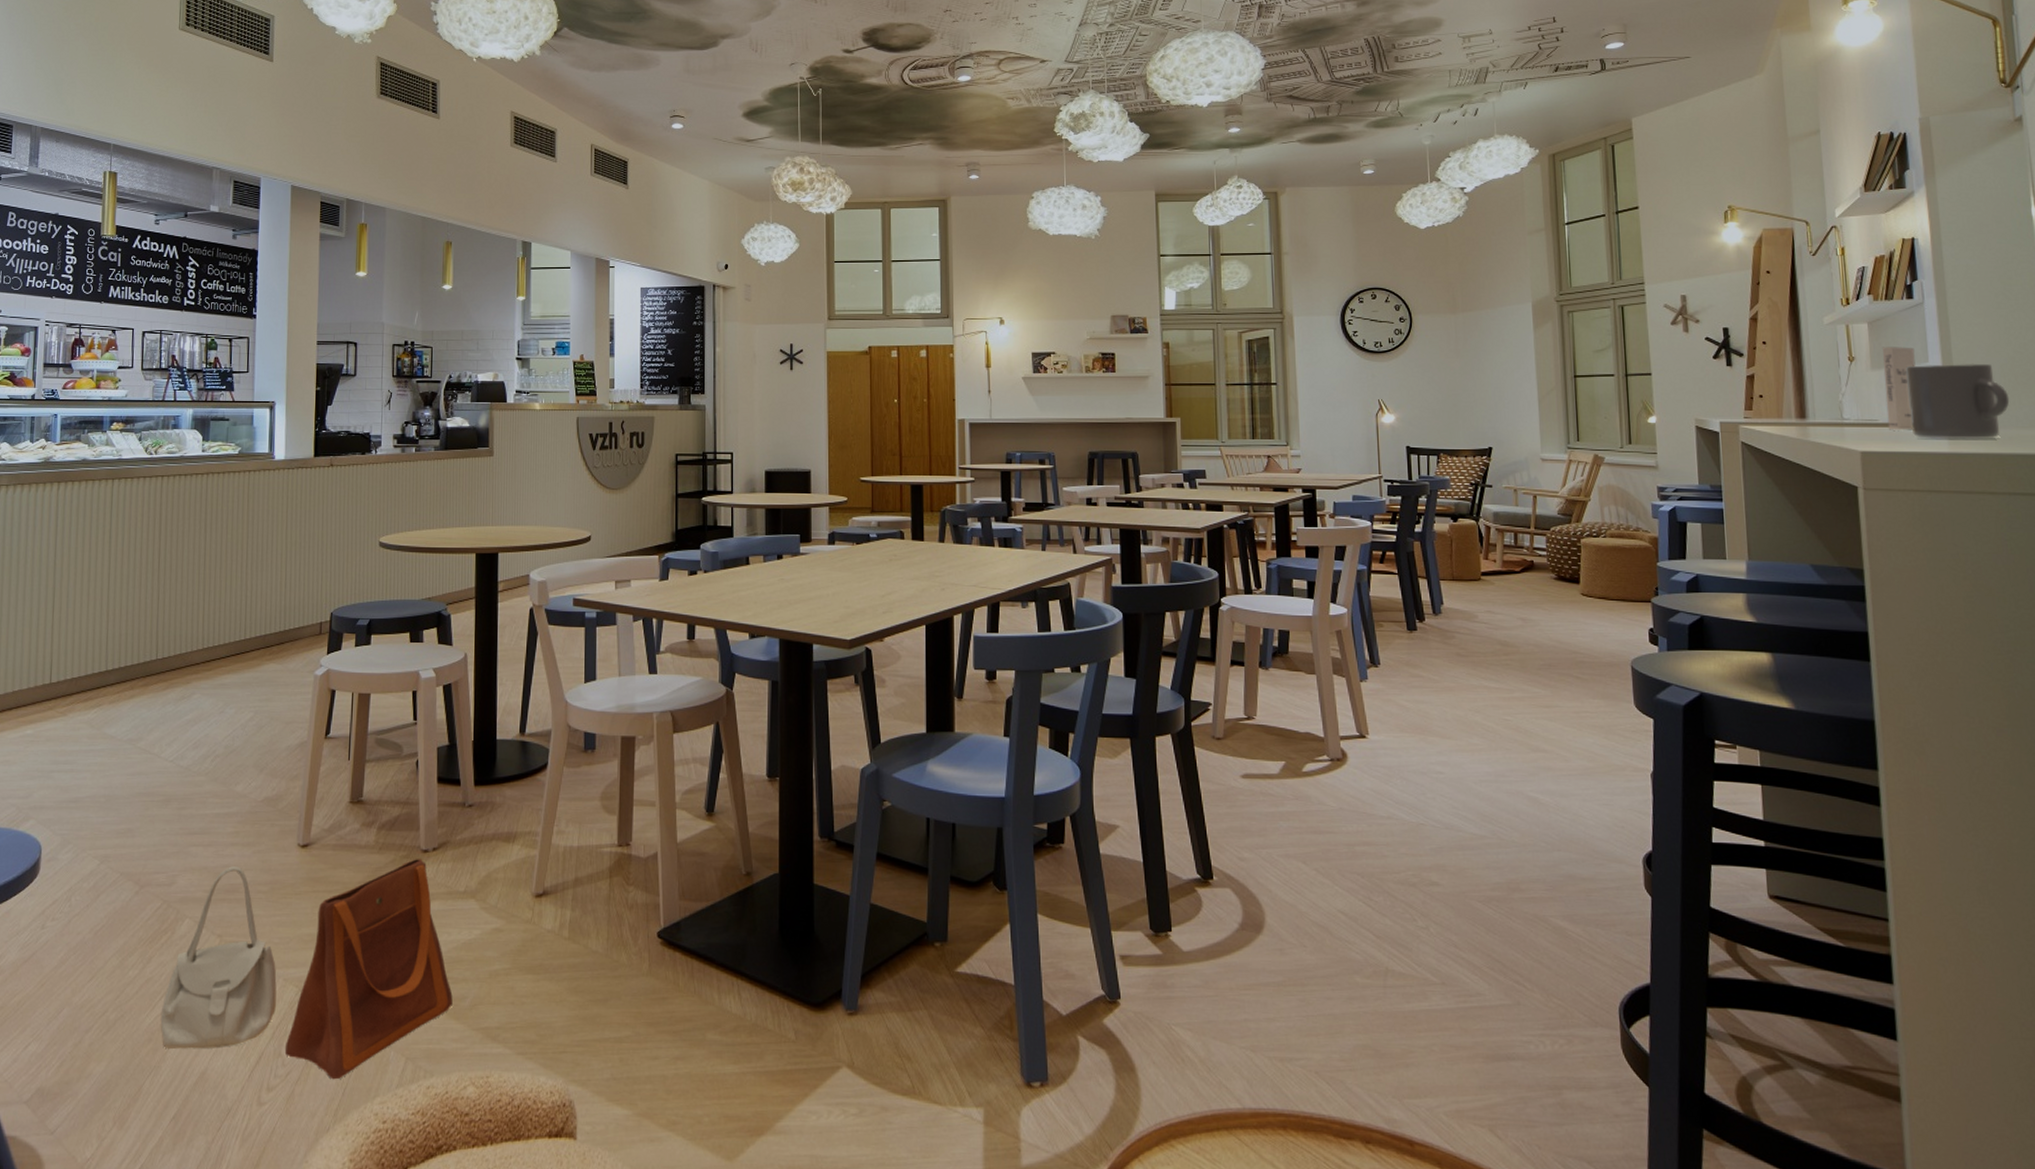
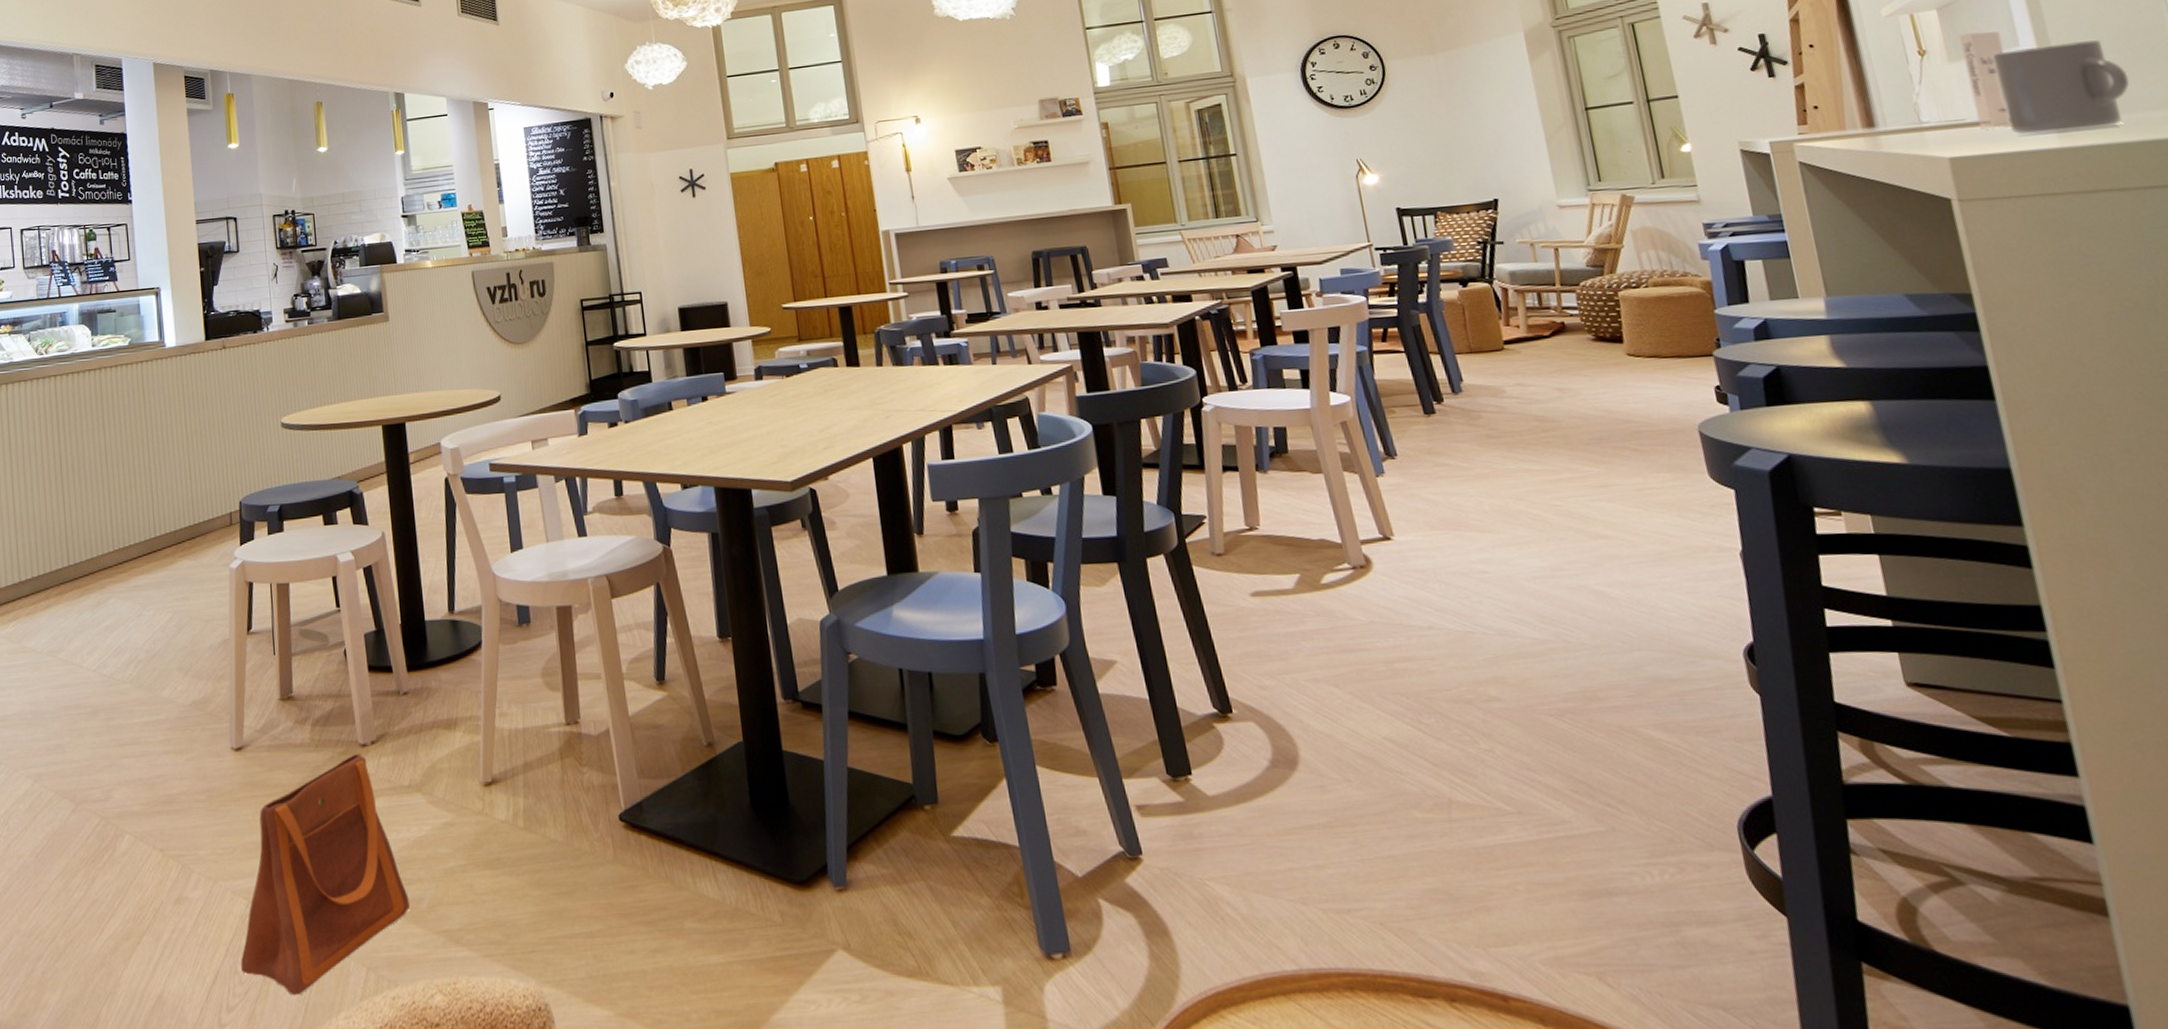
handbag: present [160,866,277,1050] -> none [110,776,227,974]

